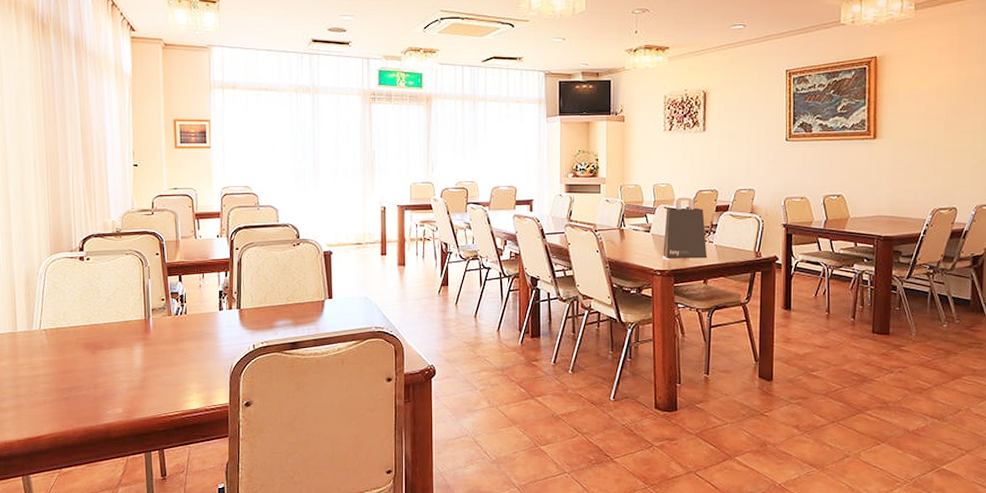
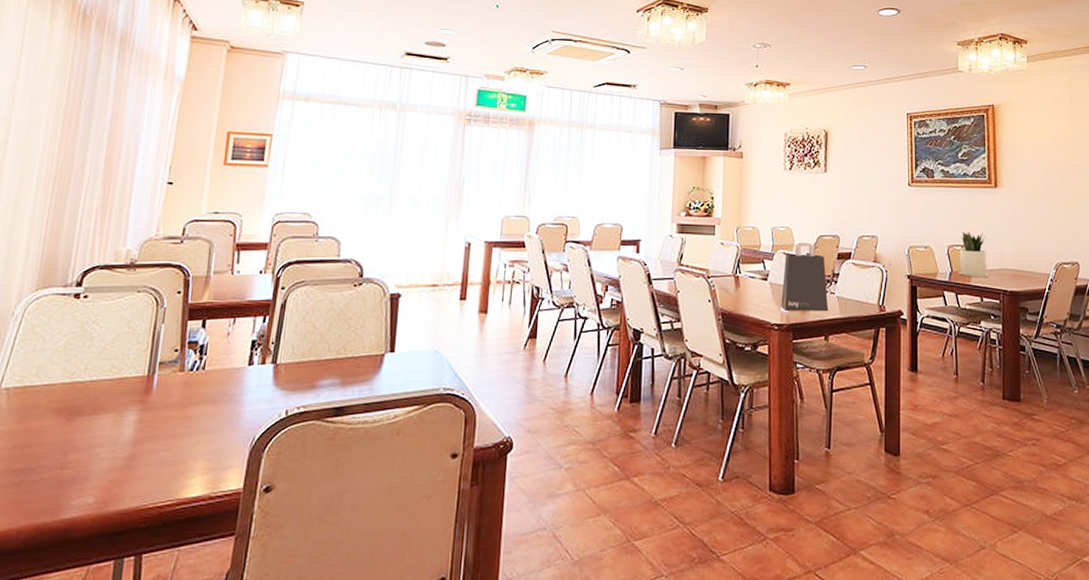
planter: none [833,182,865,225] -> present [958,232,990,278]

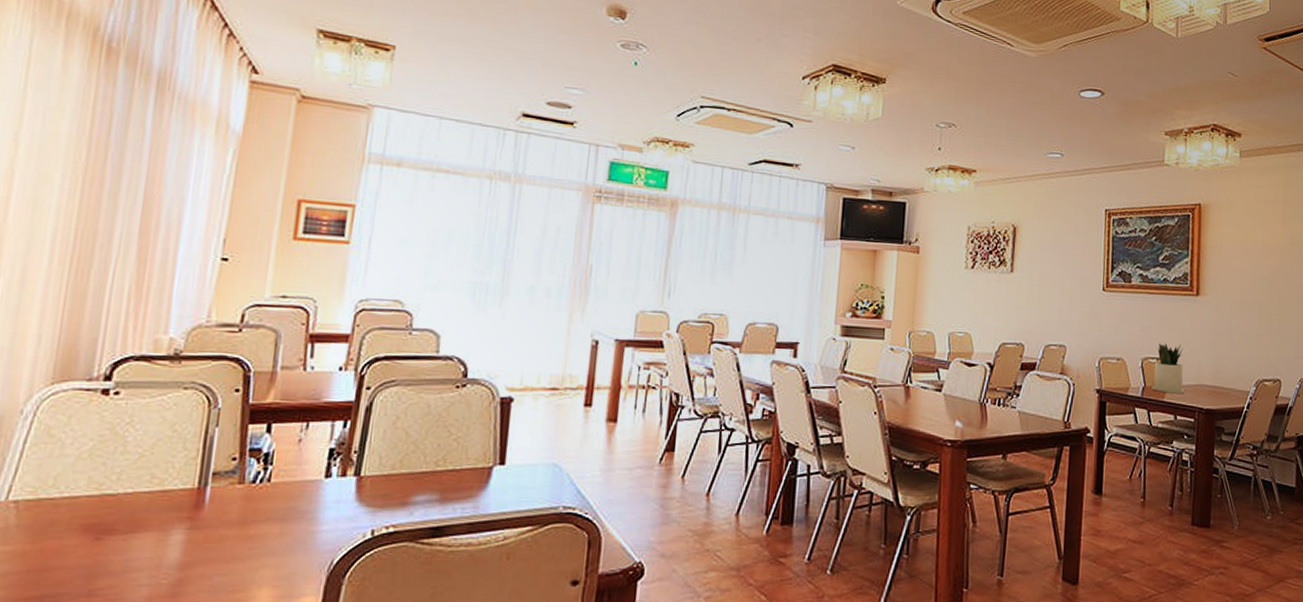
shopping bag: present [781,242,829,312] -> none [955,350,1009,428]

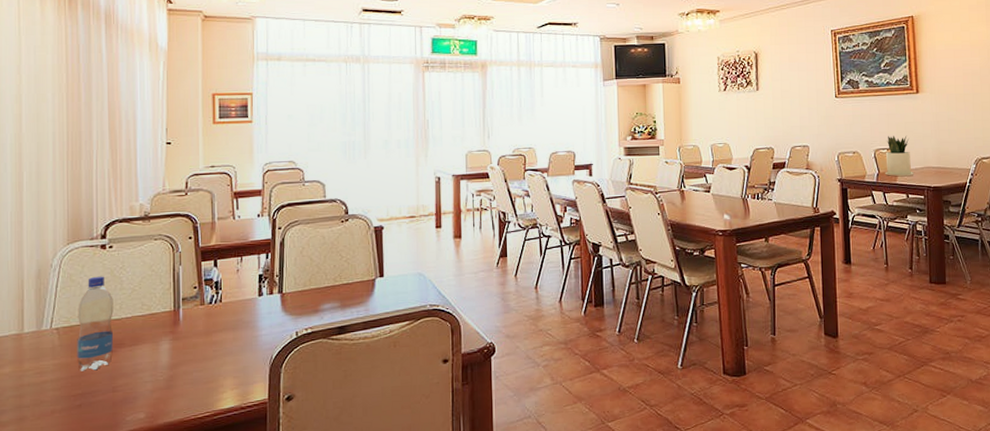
bottle: none [39,432,110,565] -> present [77,276,114,371]

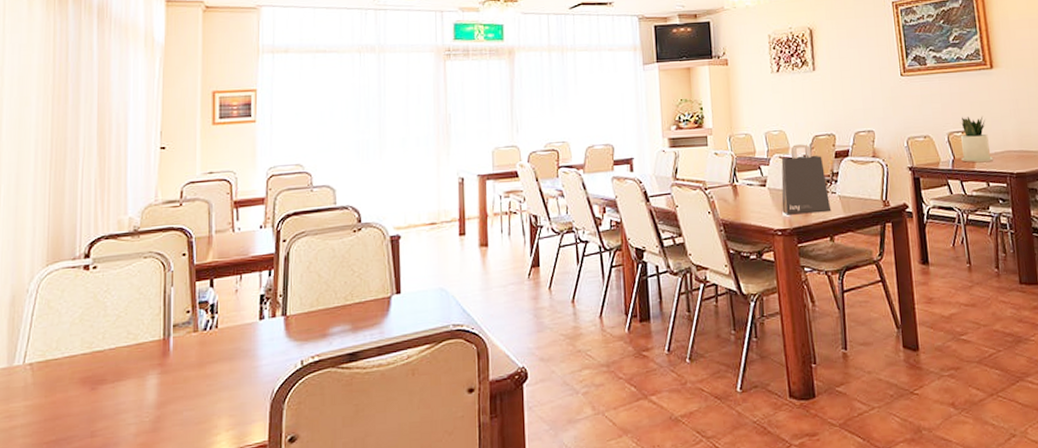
bottle: present [77,276,114,371] -> none [52,301,96,414]
shopping bag: none [723,156,767,218] -> present [781,144,832,215]

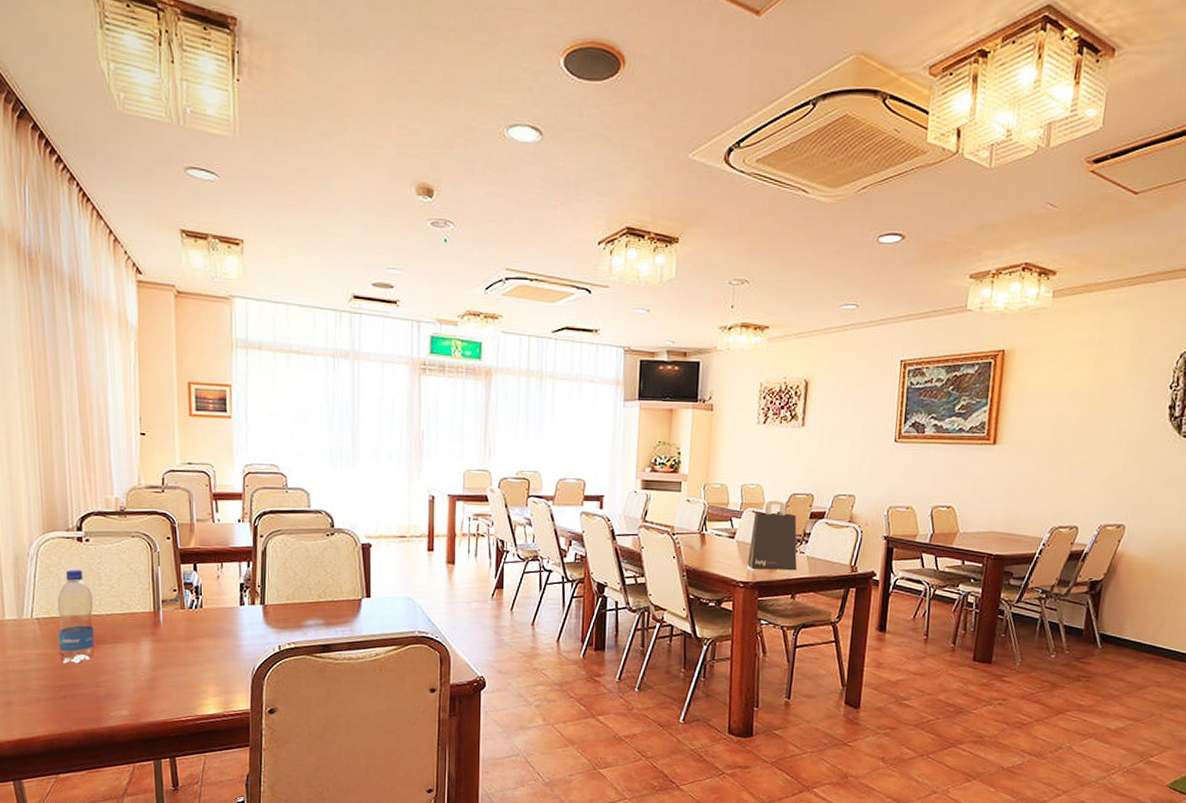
bottle: none [52,301,96,414] -> present [57,569,95,664]
planter: present [960,116,994,163] -> none [940,492,976,541]

